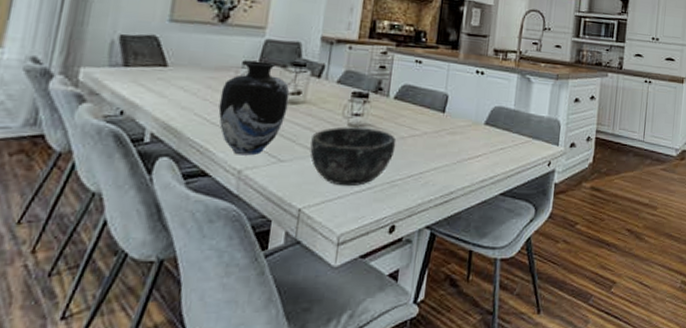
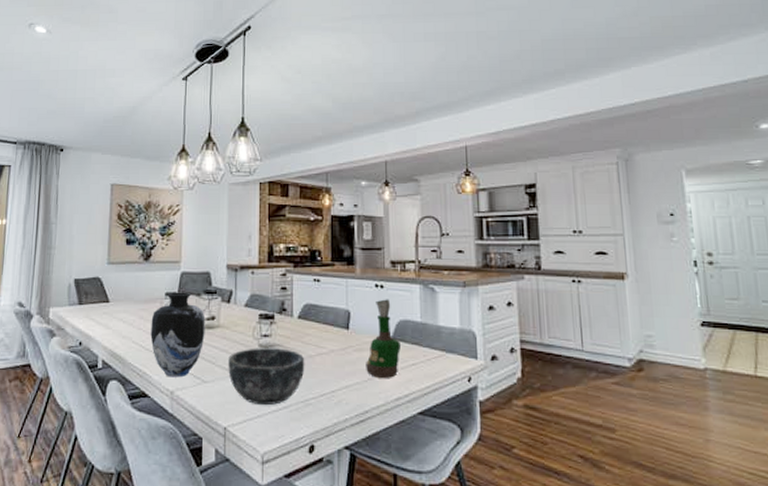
grog bottle: none [456,85,493,161] -> present [366,299,400,378]

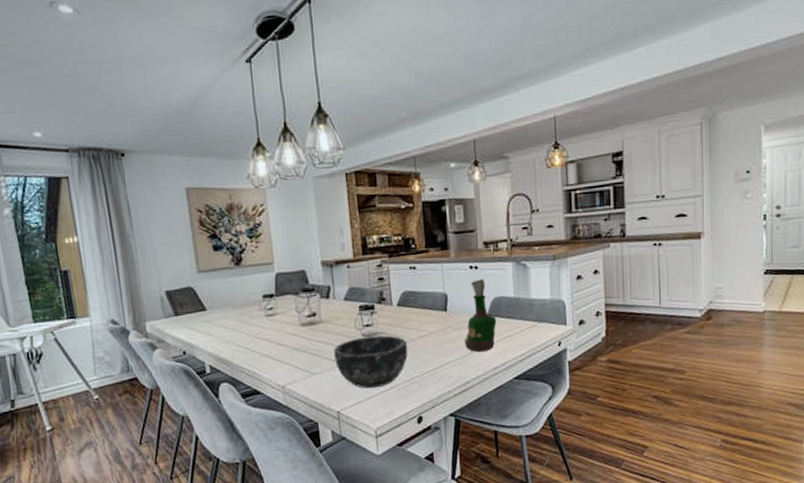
vase: present [150,292,206,378] -> none [252,292,309,374]

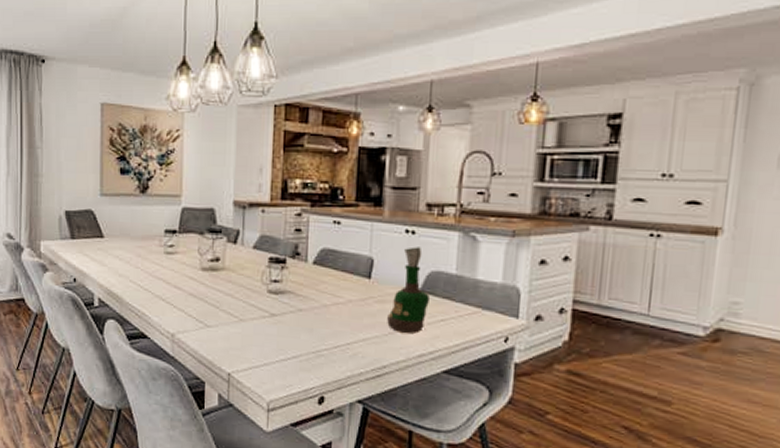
bowl: present [334,335,408,388] -> none [233,293,319,354]

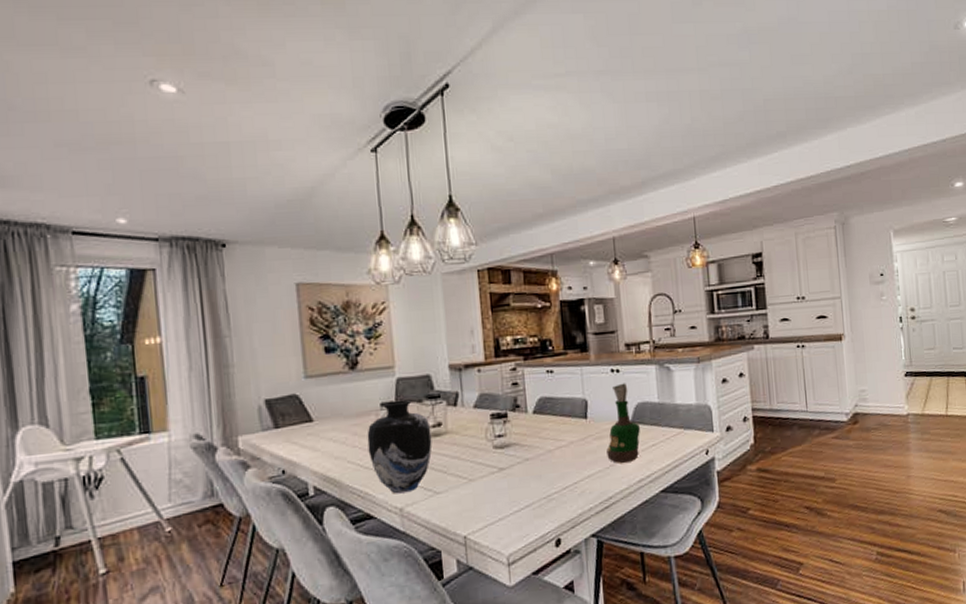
vase: none [149,229,209,320] -> present [367,399,432,494]

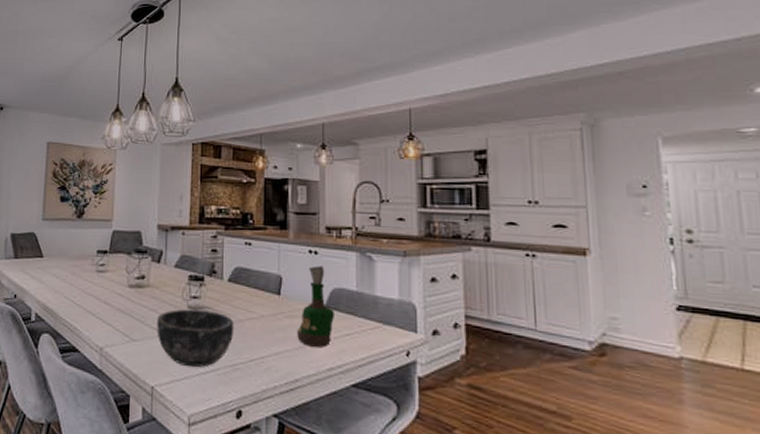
vase: present [367,399,432,494] -> none [82,250,136,335]
bowl: none [461,446,545,508] -> present [157,309,235,367]

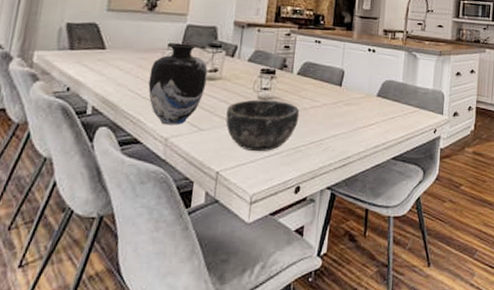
vase: none [82,250,136,335] -> present [148,43,208,125]
grog bottle: present [297,265,334,348] -> none [352,62,384,129]

